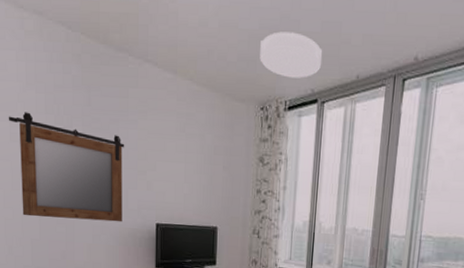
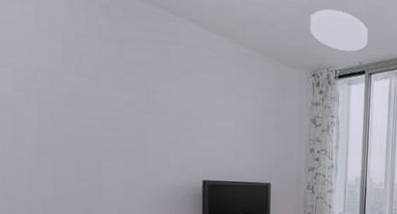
mirror: present [8,112,125,222] -> none [9,59,165,180]

